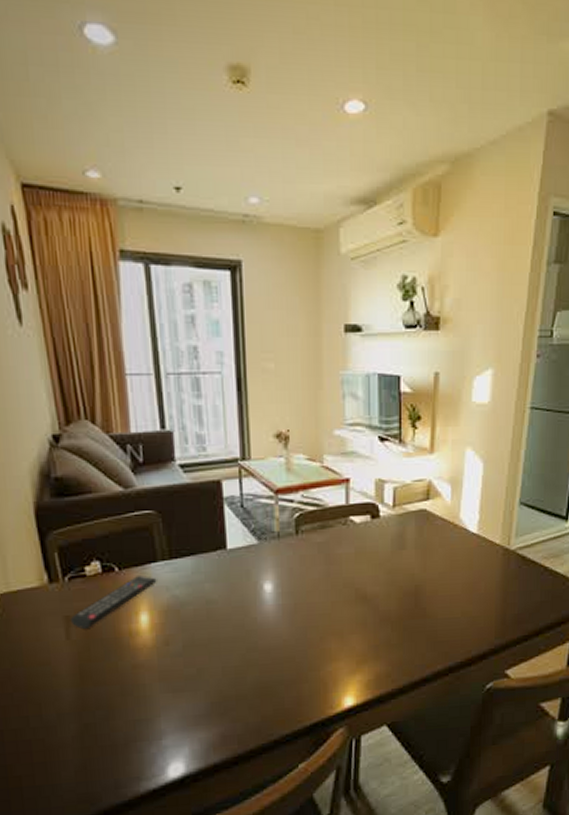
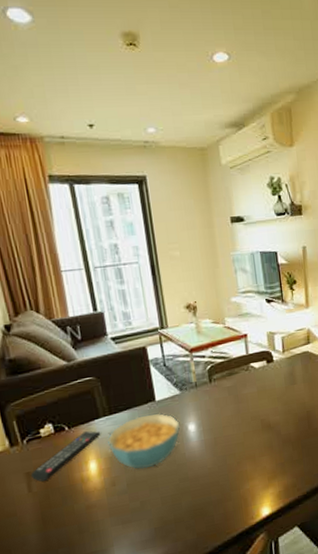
cereal bowl: none [163,564,254,631] -> present [106,412,181,470]

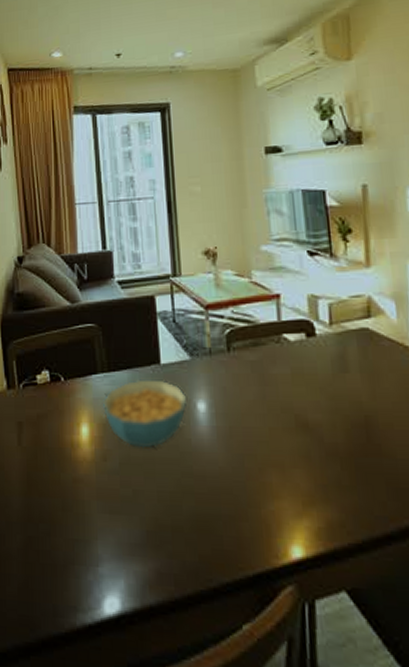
remote control: present [30,430,101,482] -> none [22,385,97,436]

